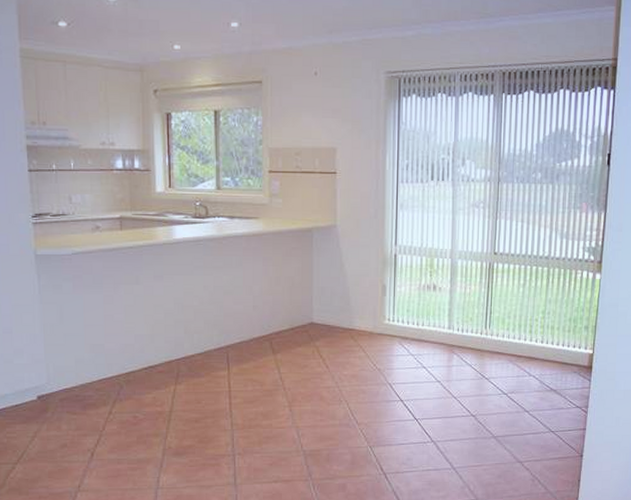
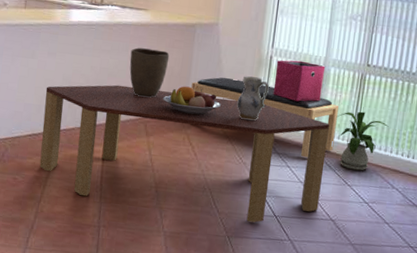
dining table: none [156,303,461,429] -> present [39,84,329,223]
vase: none [245,260,288,313] -> present [129,47,170,98]
fruit bowl: none [286,296,348,325] -> present [162,86,221,115]
bench: none [315,282,469,357] -> present [191,77,339,159]
ceramic pitcher: none [365,278,396,325] -> present [237,76,269,121]
storage bin: none [401,256,452,299] -> present [273,60,326,102]
house plant: none [469,302,521,363] -> present [337,111,389,171]

